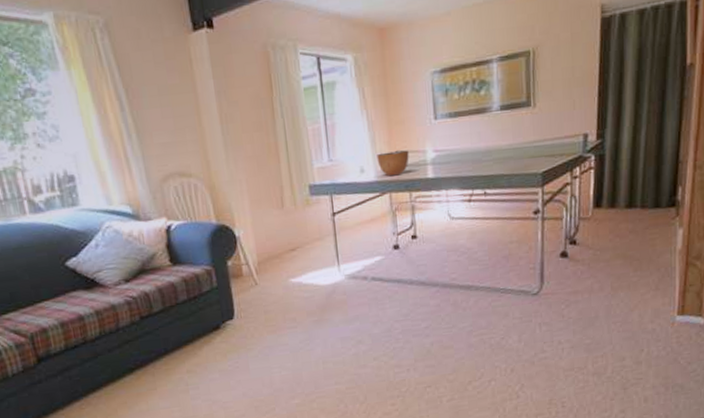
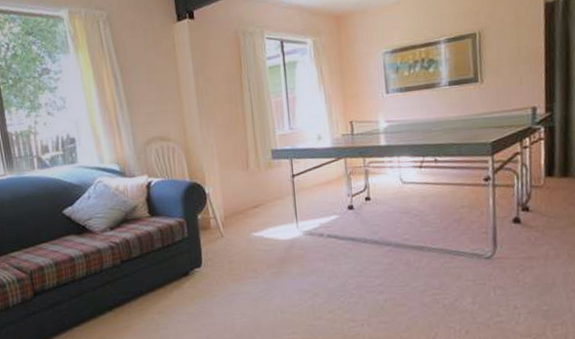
bowl: present [377,150,409,176] -> none [333,120,363,144]

